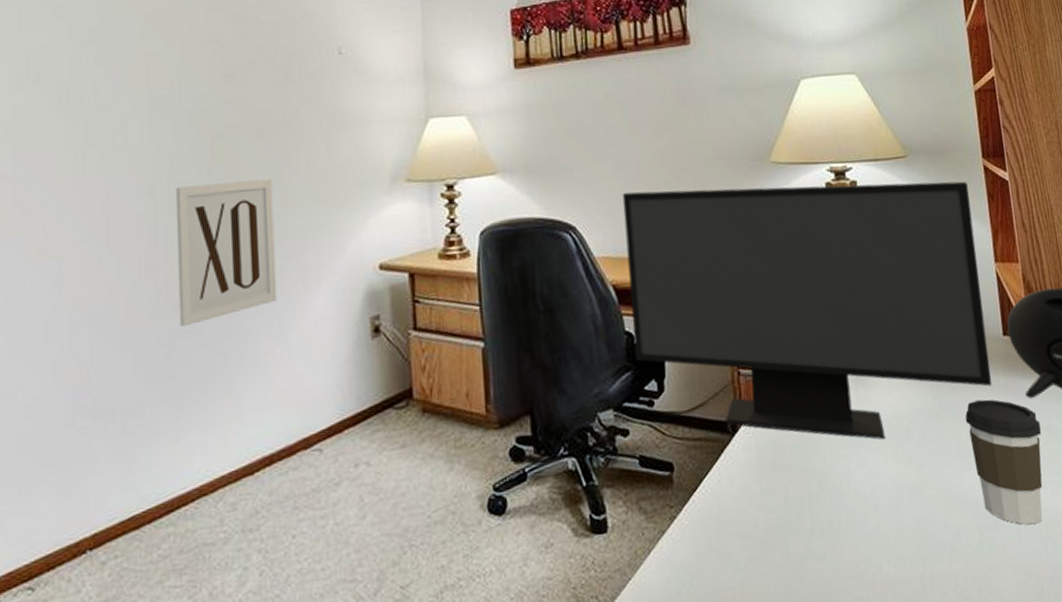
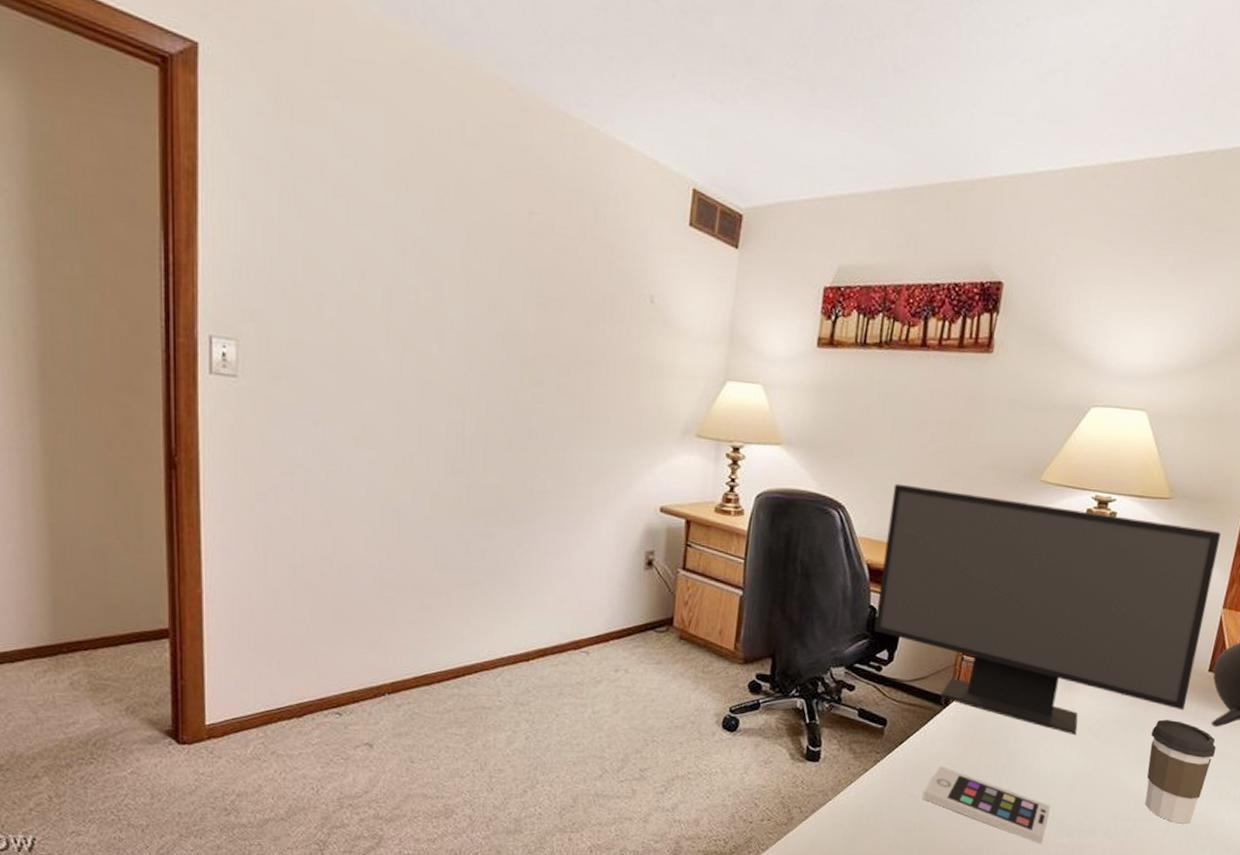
wall art: present [176,178,278,327] -> none [477,403,573,530]
smartphone: none [735,508,886,586] -> present [923,766,1050,844]

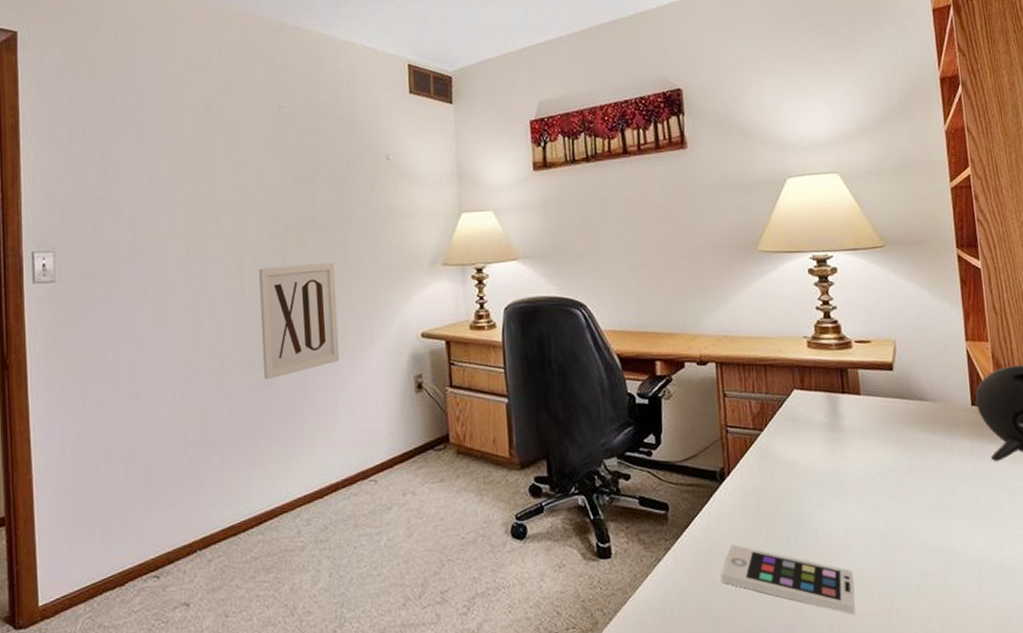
wall art: none [477,403,573,530] -> present [259,262,340,380]
computer monitor: present [874,483,1221,736] -> none [626,268,959,492]
coffee cup: present [1145,719,1217,824] -> none [933,461,1006,571]

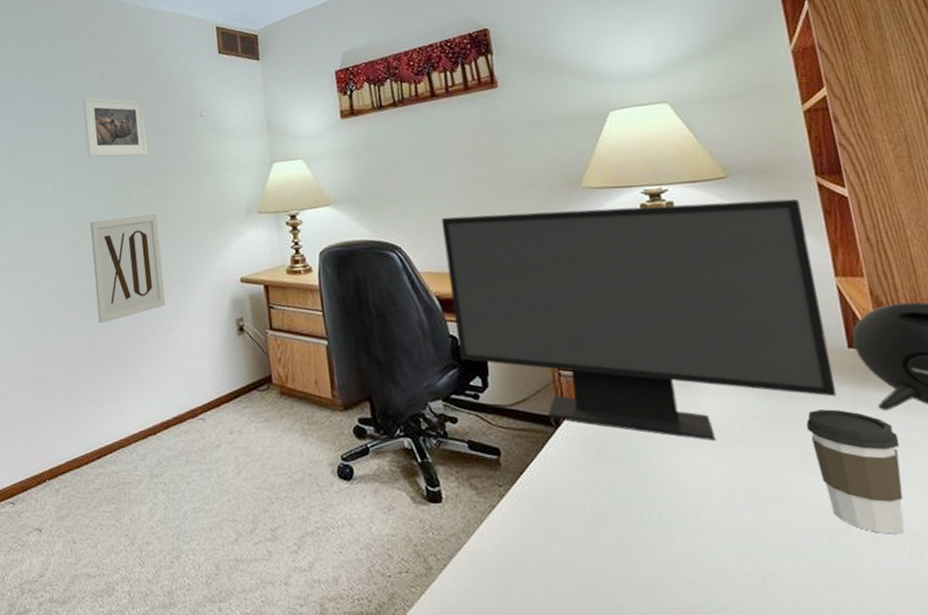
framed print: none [256,129,328,199] -> present [83,96,148,157]
computer monitor: none [626,268,959,492] -> present [441,198,836,442]
smartphone: present [721,544,856,615] -> none [563,493,722,575]
coffee cup: none [933,461,1006,571] -> present [806,409,904,535]

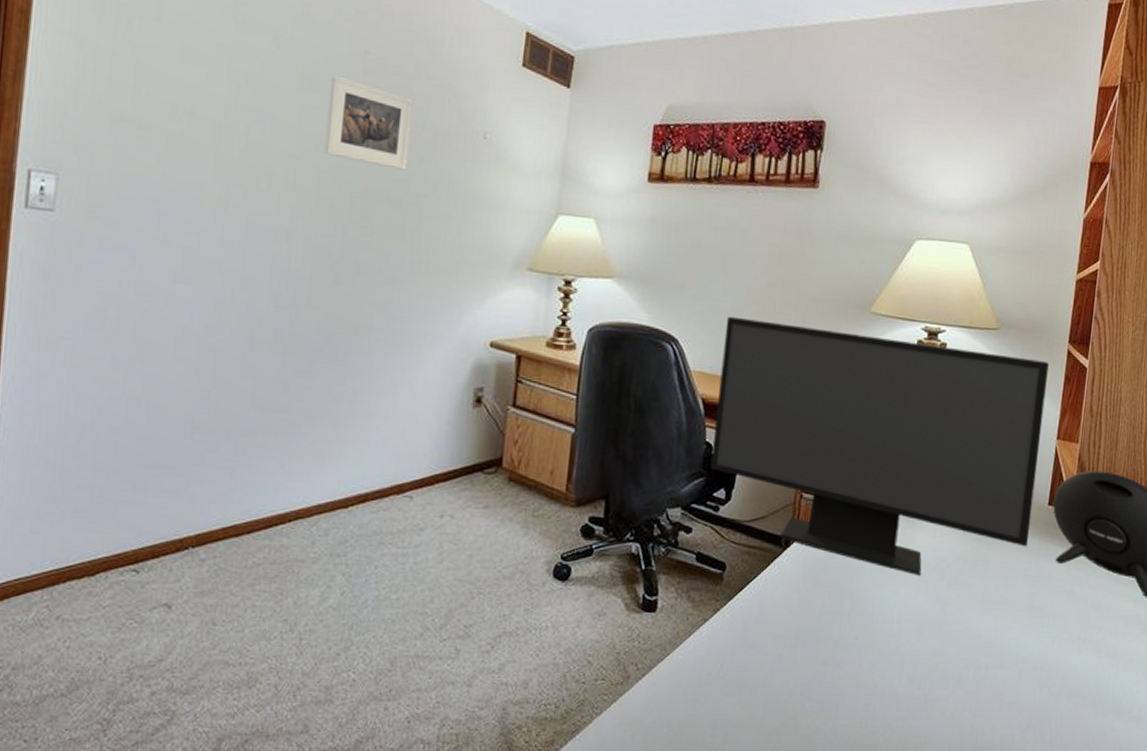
wall art: present [90,213,166,324] -> none [298,237,402,367]
coffee cup: present [806,409,904,535] -> none [995,557,1063,670]

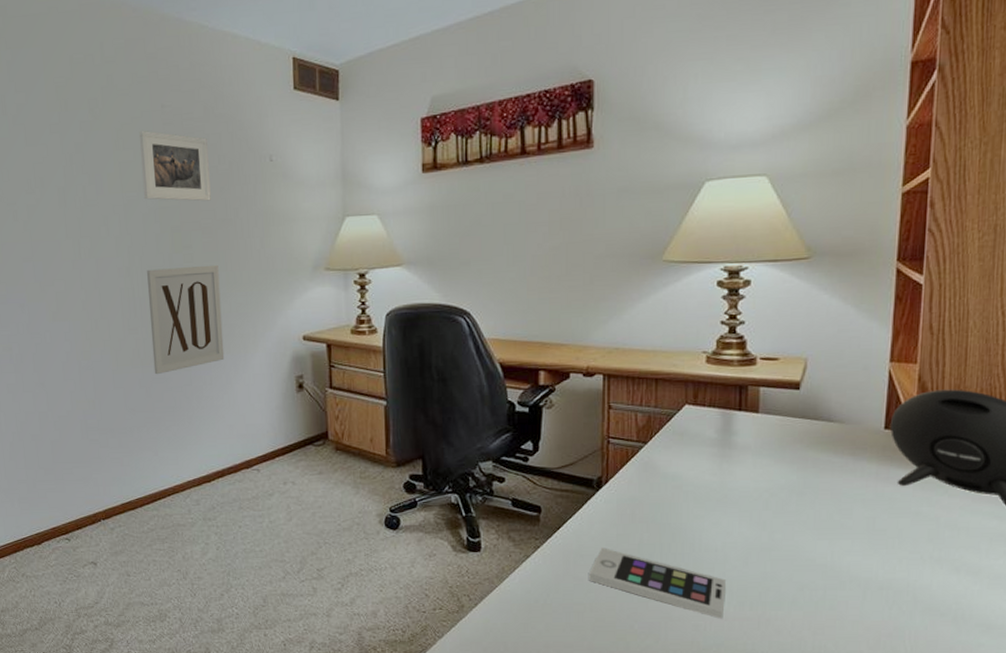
wall art: none [298,237,402,367] -> present [147,264,225,375]
computer monitor: present [710,316,1049,577] -> none [514,283,874,507]
smartphone: none [766,614,899,698] -> present [589,548,726,619]

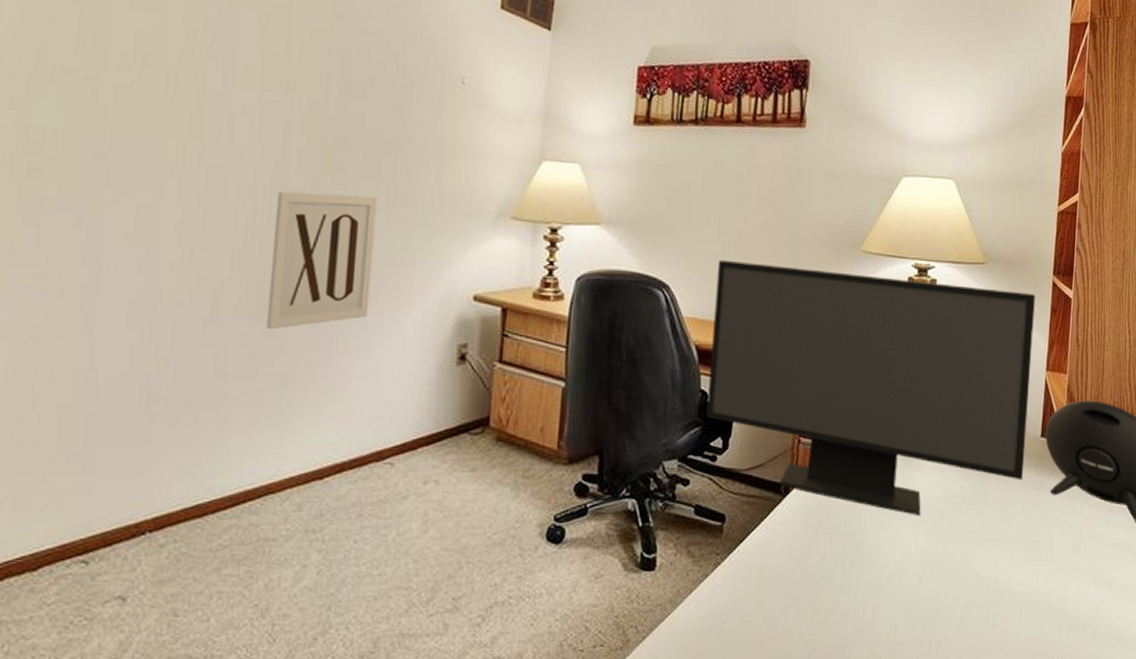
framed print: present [139,130,211,201] -> none [290,18,386,118]
computer monitor: none [514,283,874,507] -> present [706,259,1035,517]
smartphone: present [589,548,726,619] -> none [769,563,902,643]

